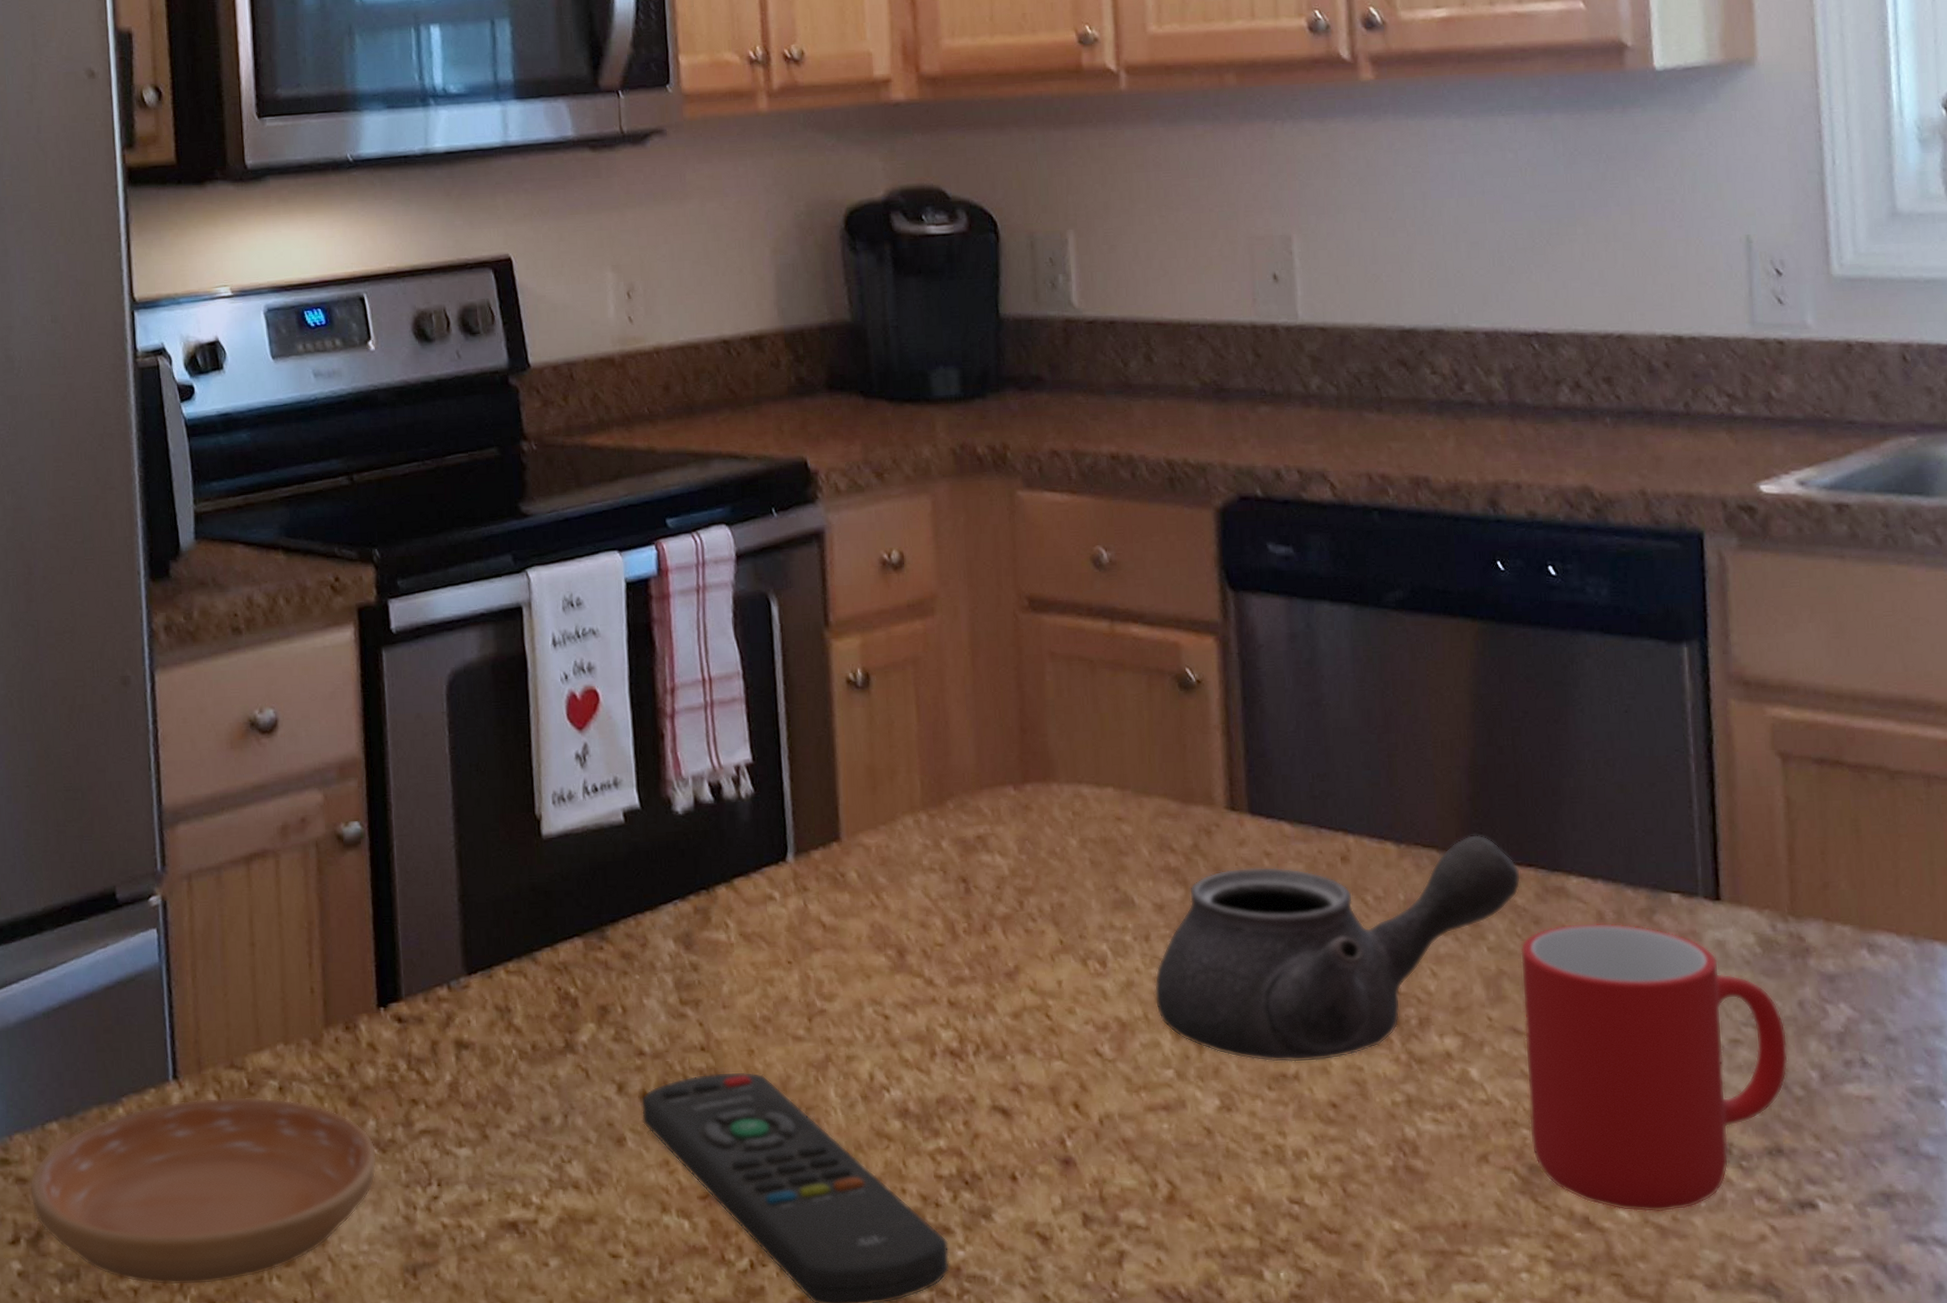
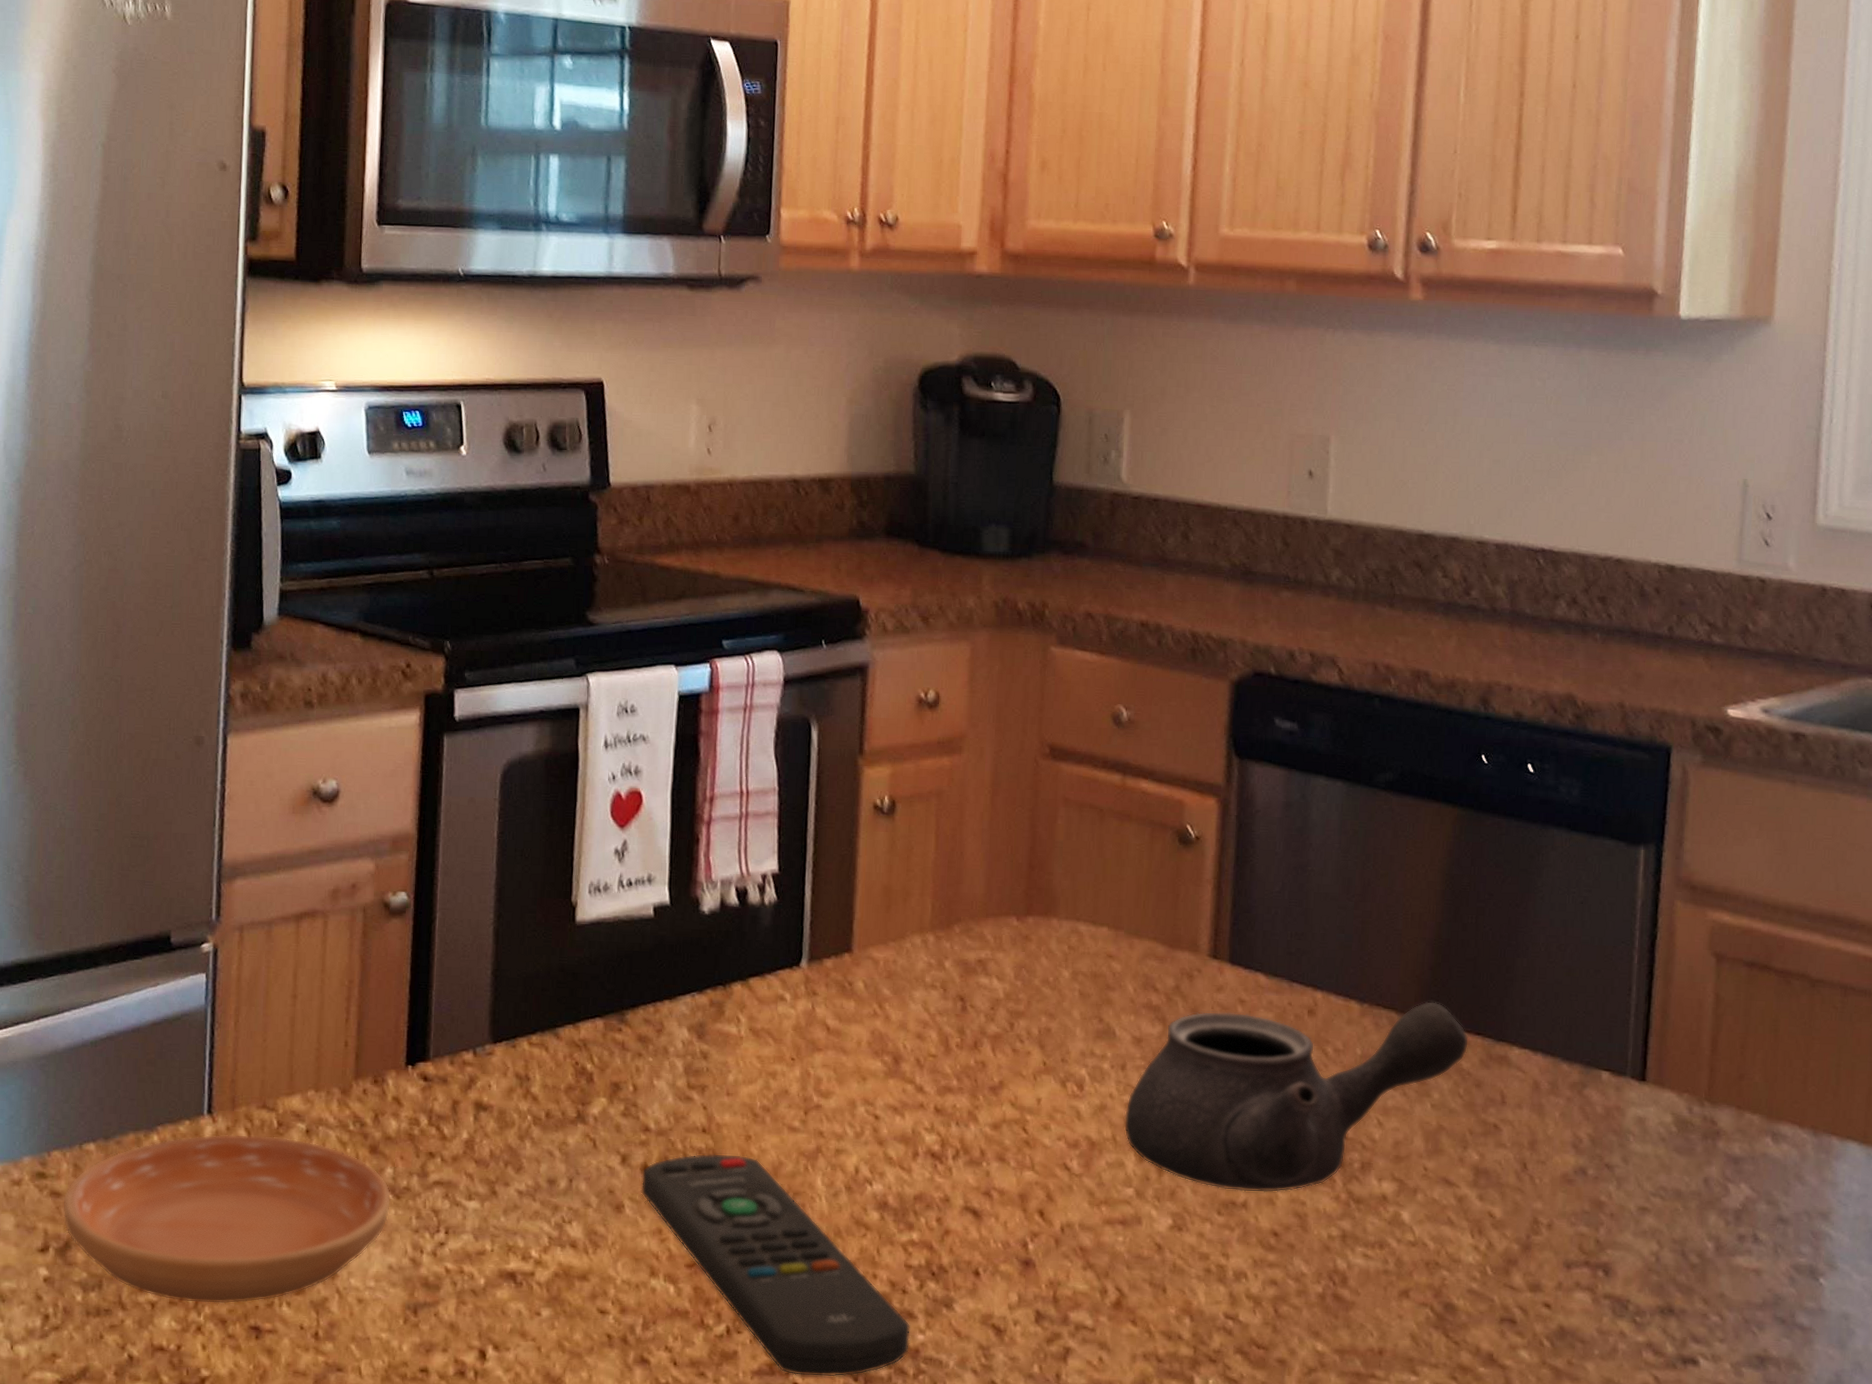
cup: present [1520,922,1789,1213] -> none [1449,1090,1690,1356]

